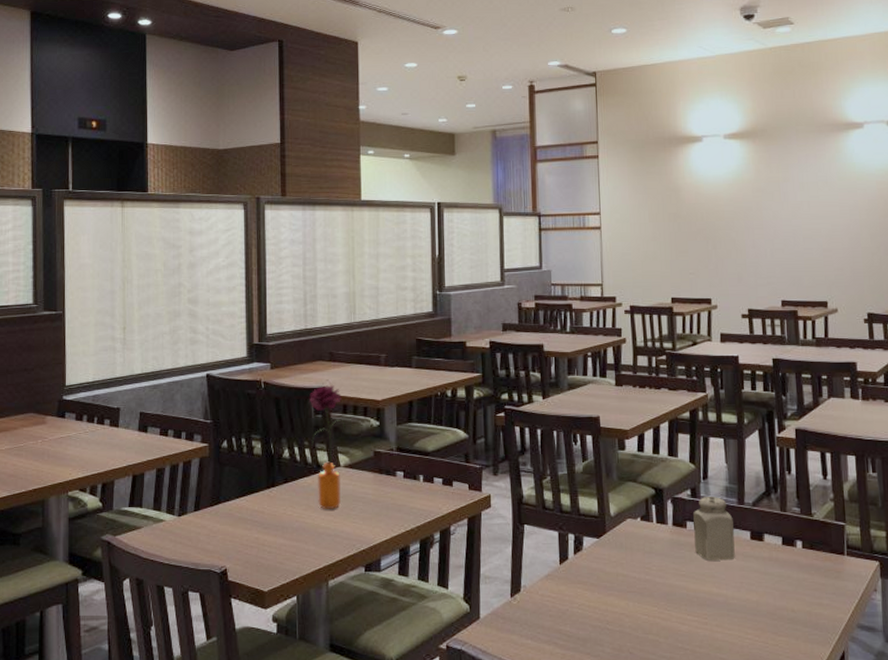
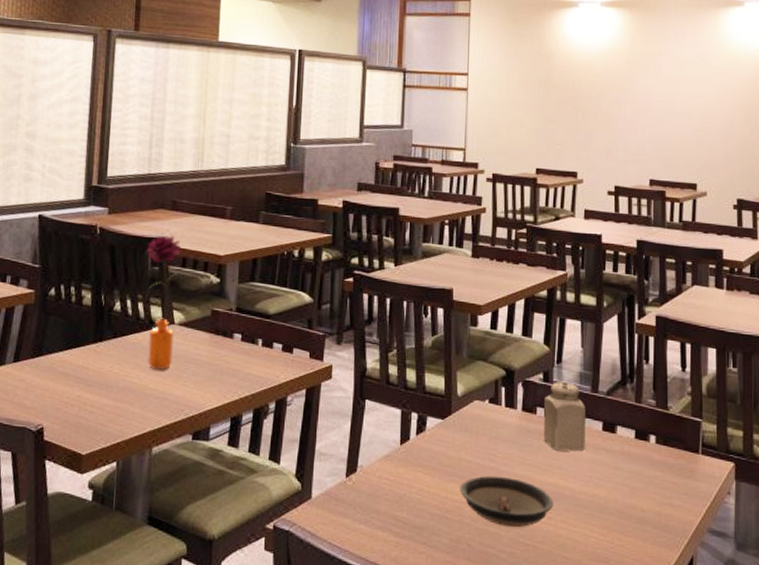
saucer: none [619,587,708,634] -> present [460,475,553,528]

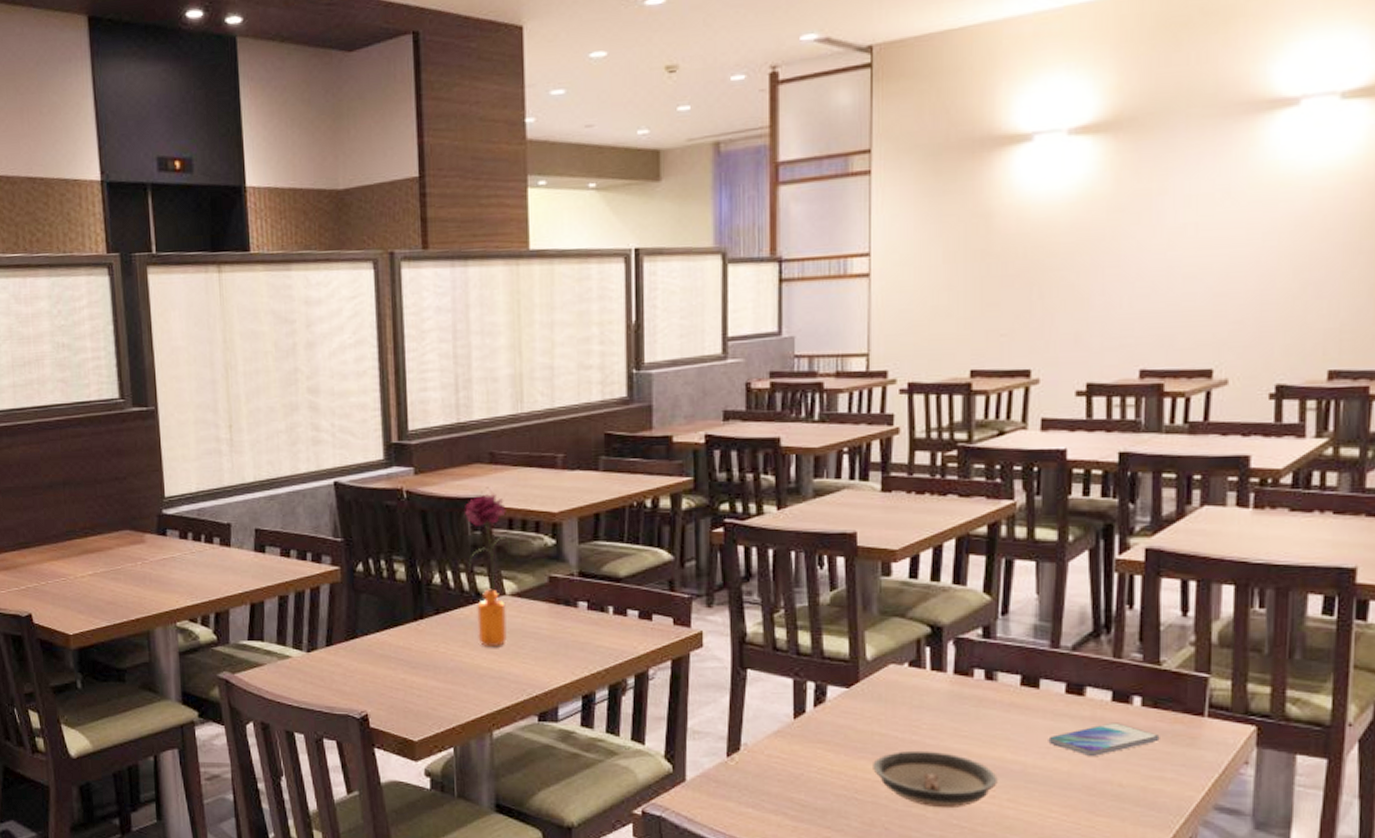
salt shaker: present [544,382,585,452] -> none [984,638,1042,719]
smartphone: none [590,456,669,485] -> present [1048,722,1160,756]

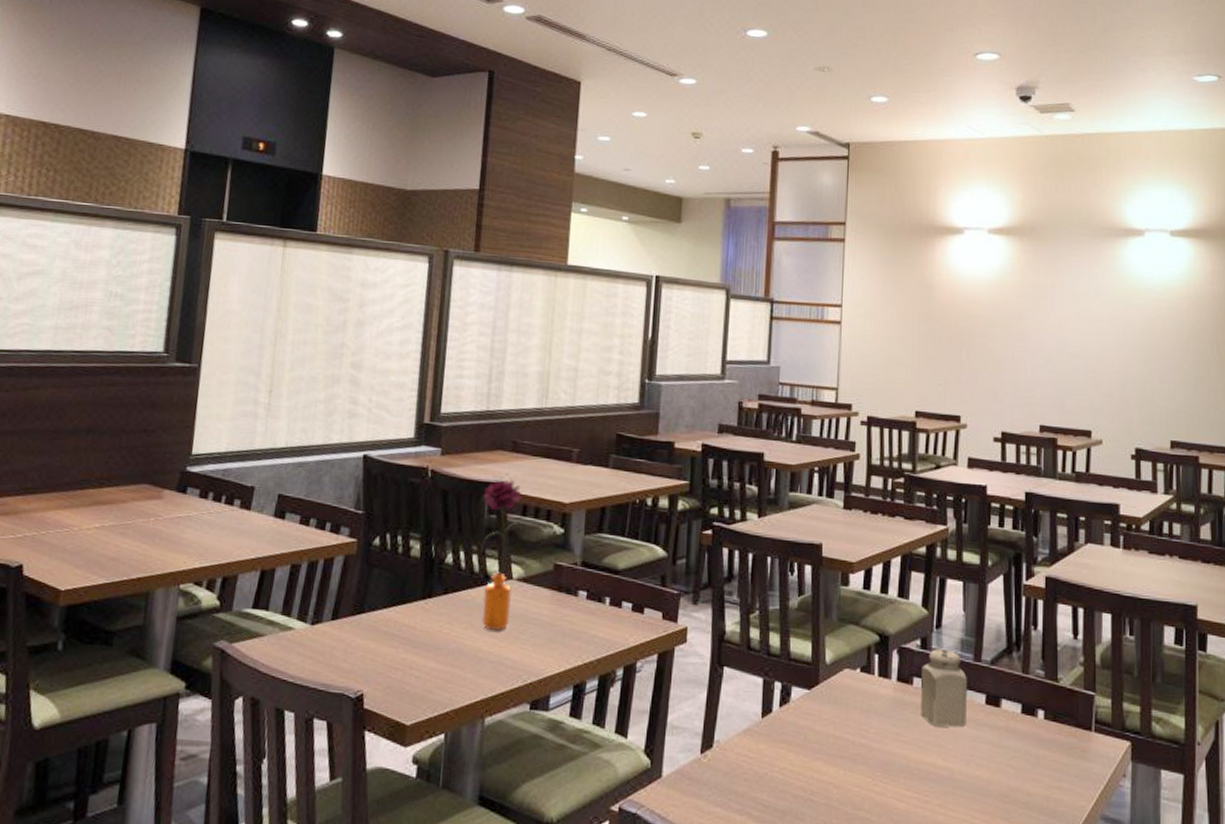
saucer: present [873,750,998,809] -> none [827,753,931,813]
salt shaker: none [984,638,1042,719] -> present [921,649,967,728]
smartphone: present [1048,722,1160,756] -> none [972,733,1059,765]

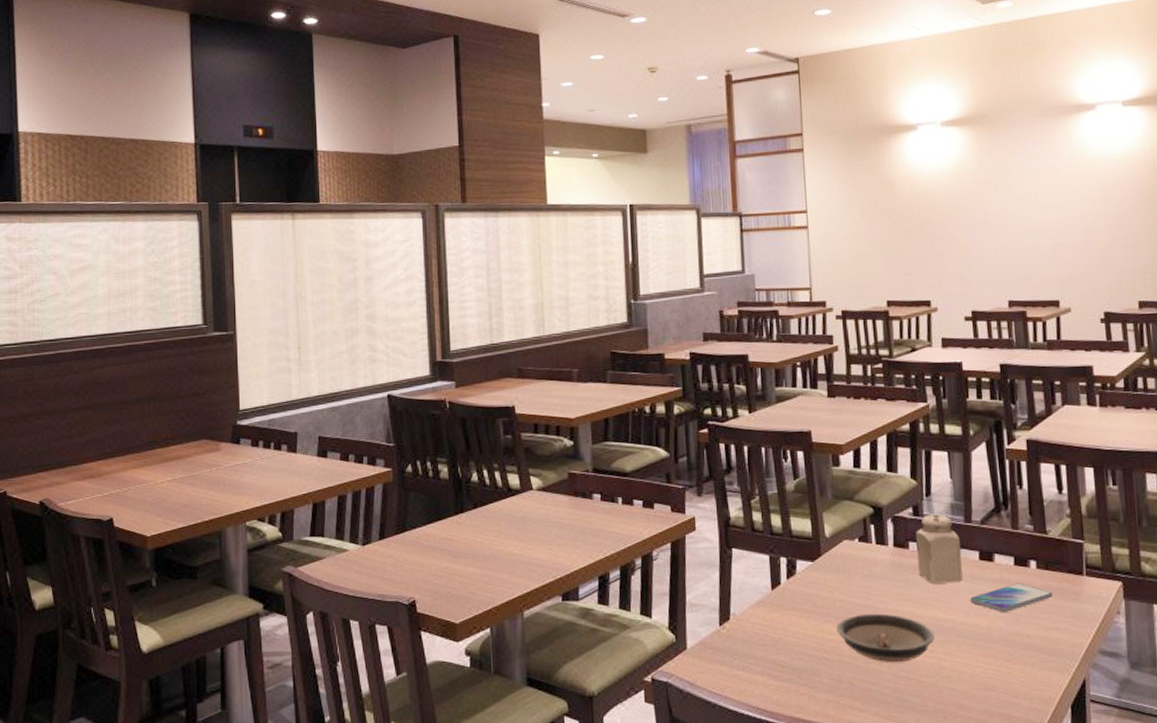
flower: present [480,479,524,630] -> none [498,402,537,535]
saucer: none [827,753,931,813] -> present [836,613,935,663]
smartphone: none [972,733,1059,765] -> present [970,583,1053,612]

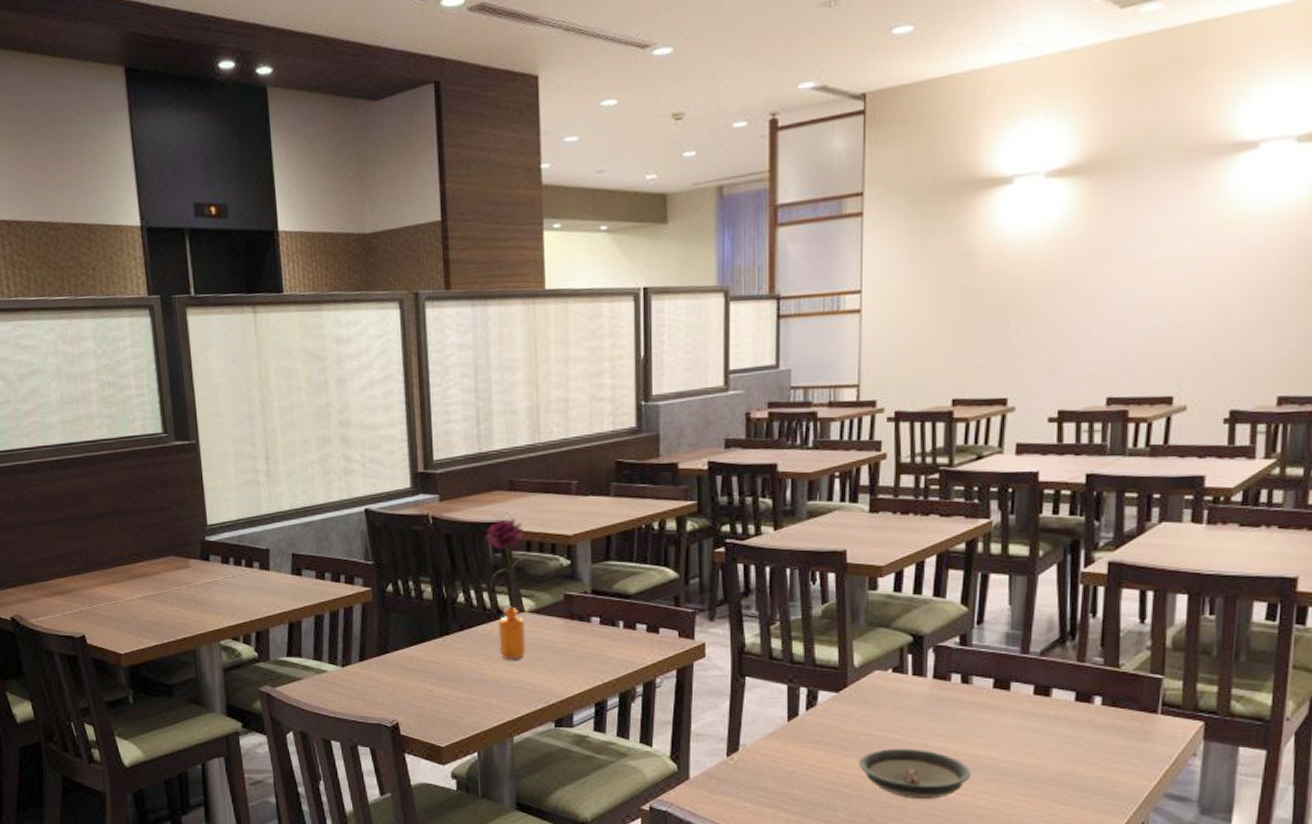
flower: none [498,402,537,535] -> present [486,517,530,659]
salt shaker: present [916,515,963,584] -> none [960,645,1013,719]
smartphone: present [970,583,1053,612] -> none [1017,720,1118,751]

